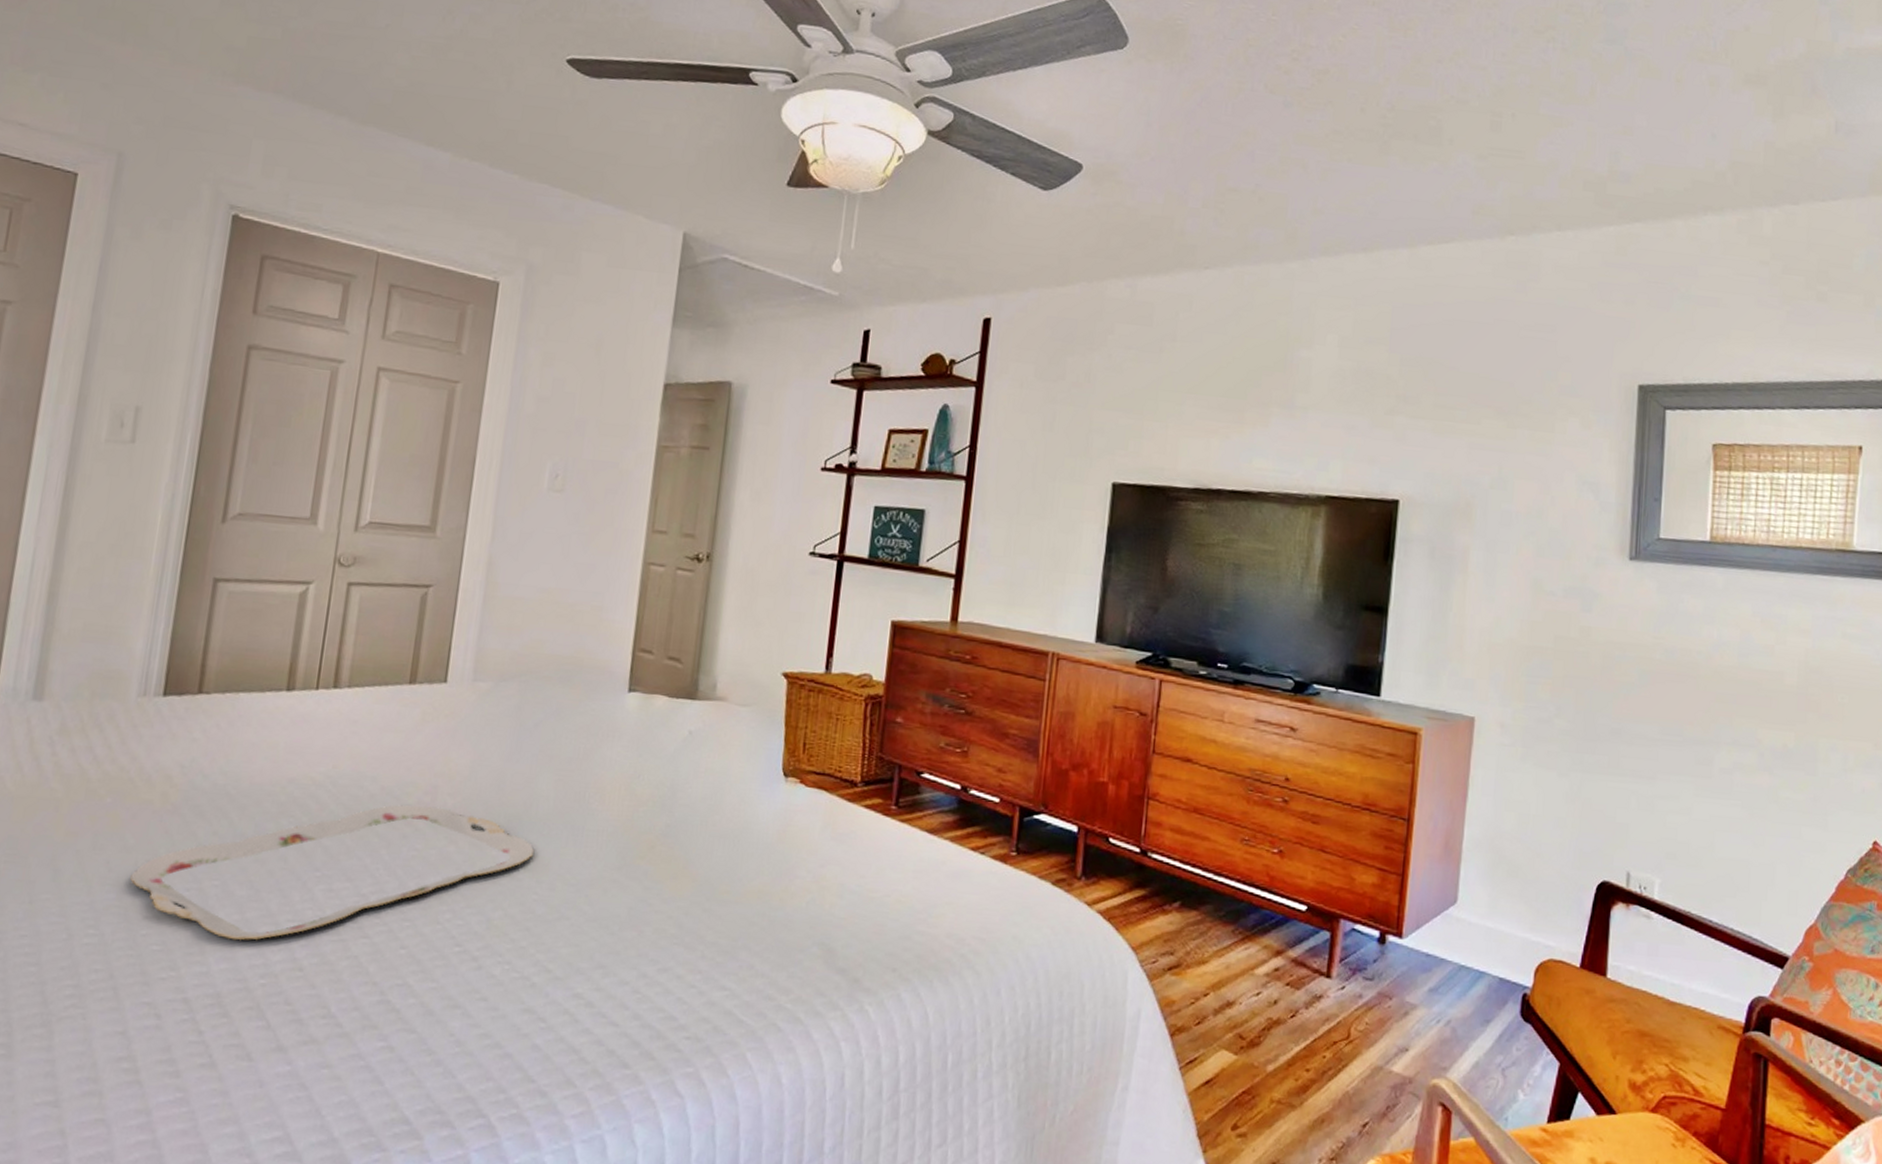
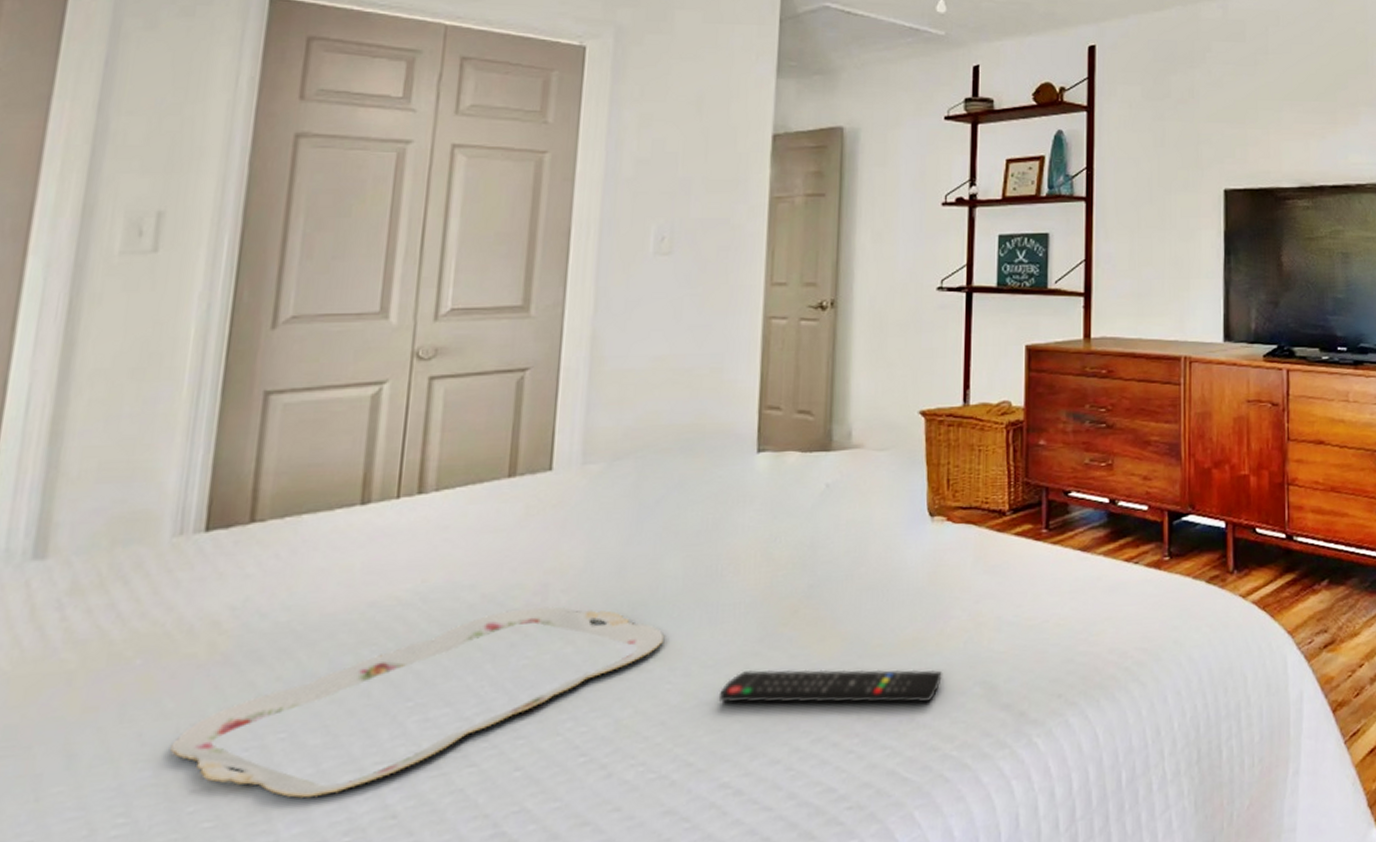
remote control: none [577,894,785,953] -> present [718,669,943,704]

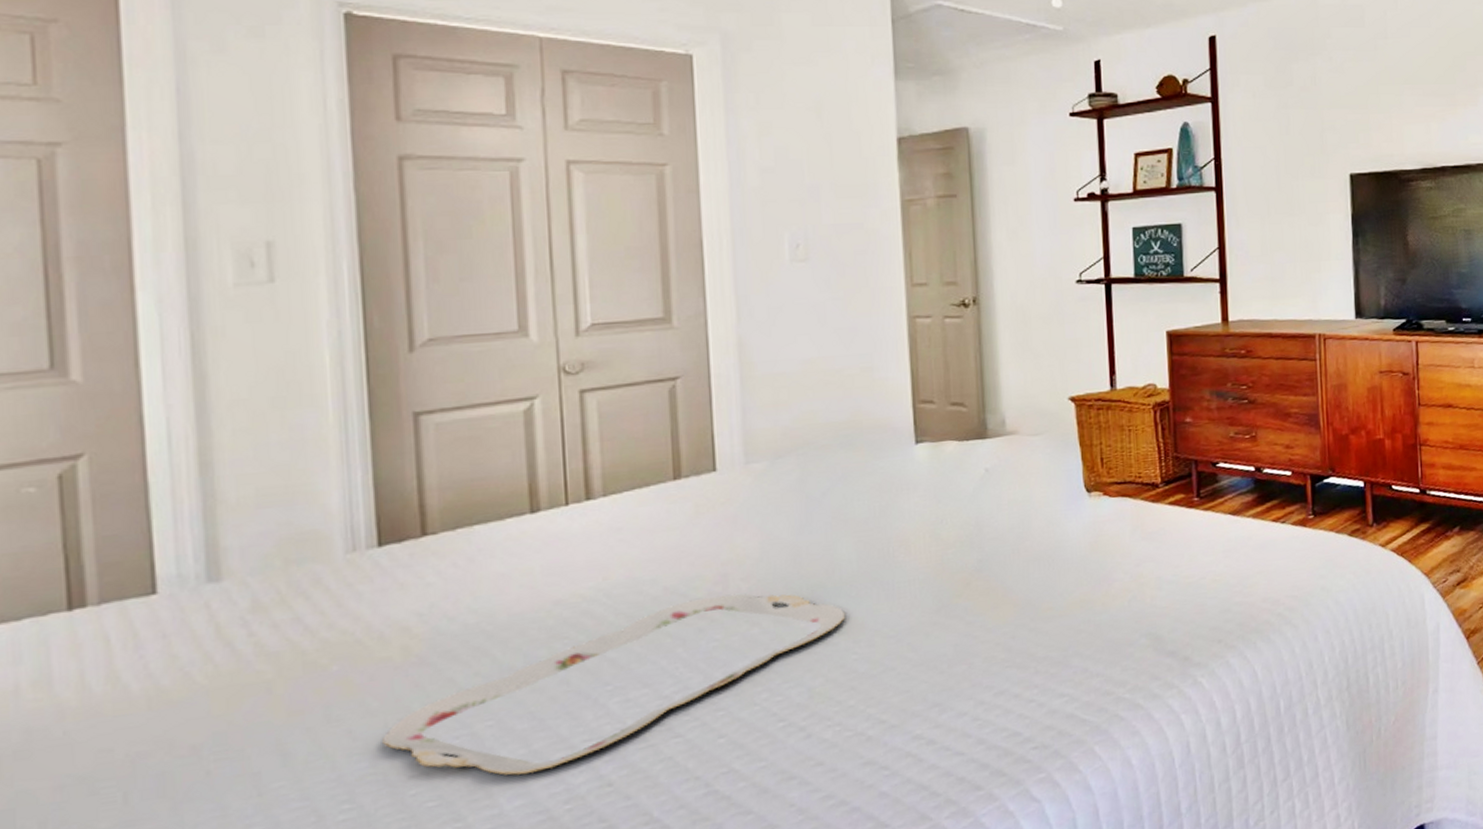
remote control: present [718,669,943,704] -> none [903,626,1111,667]

